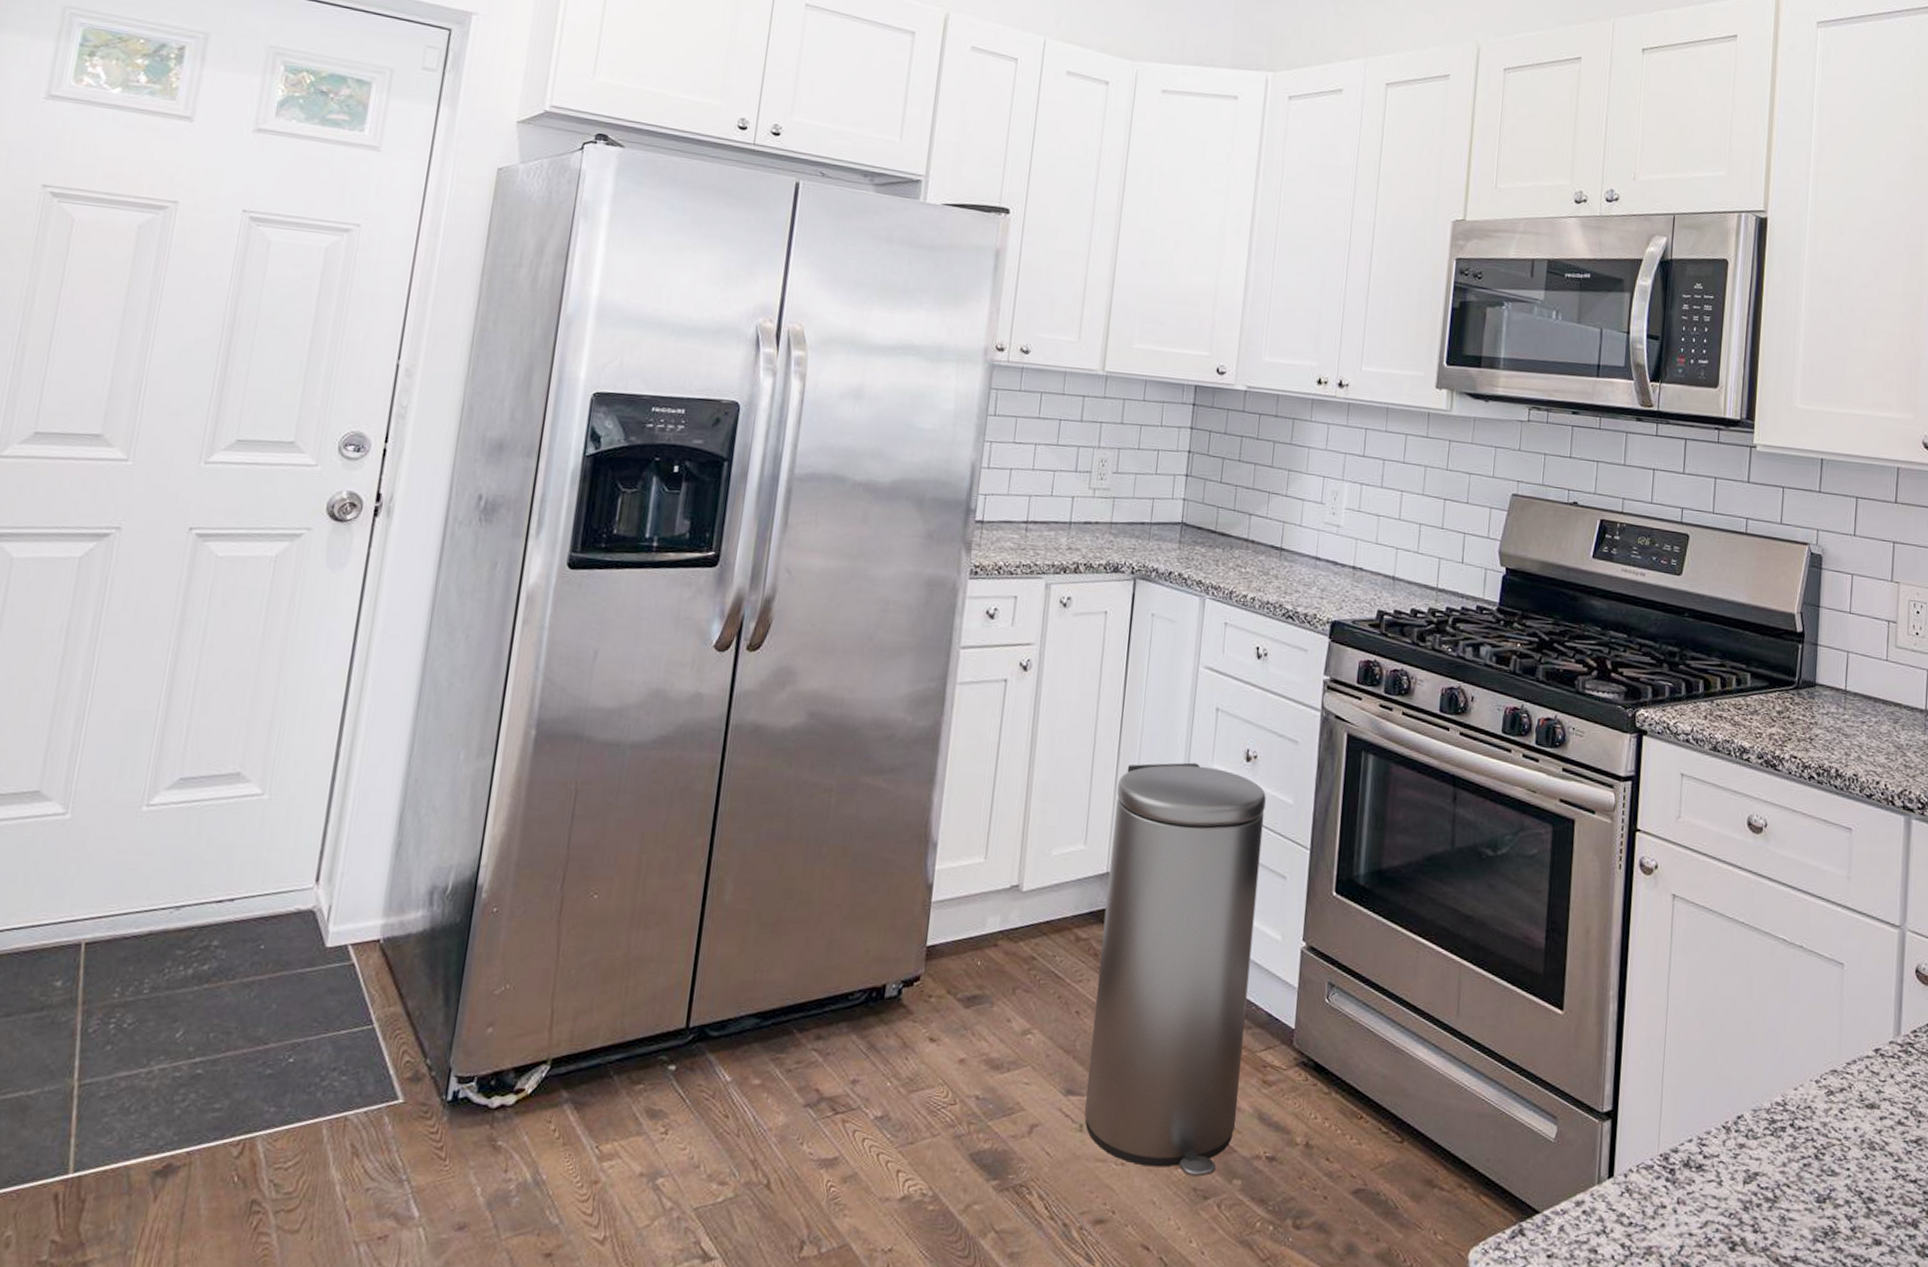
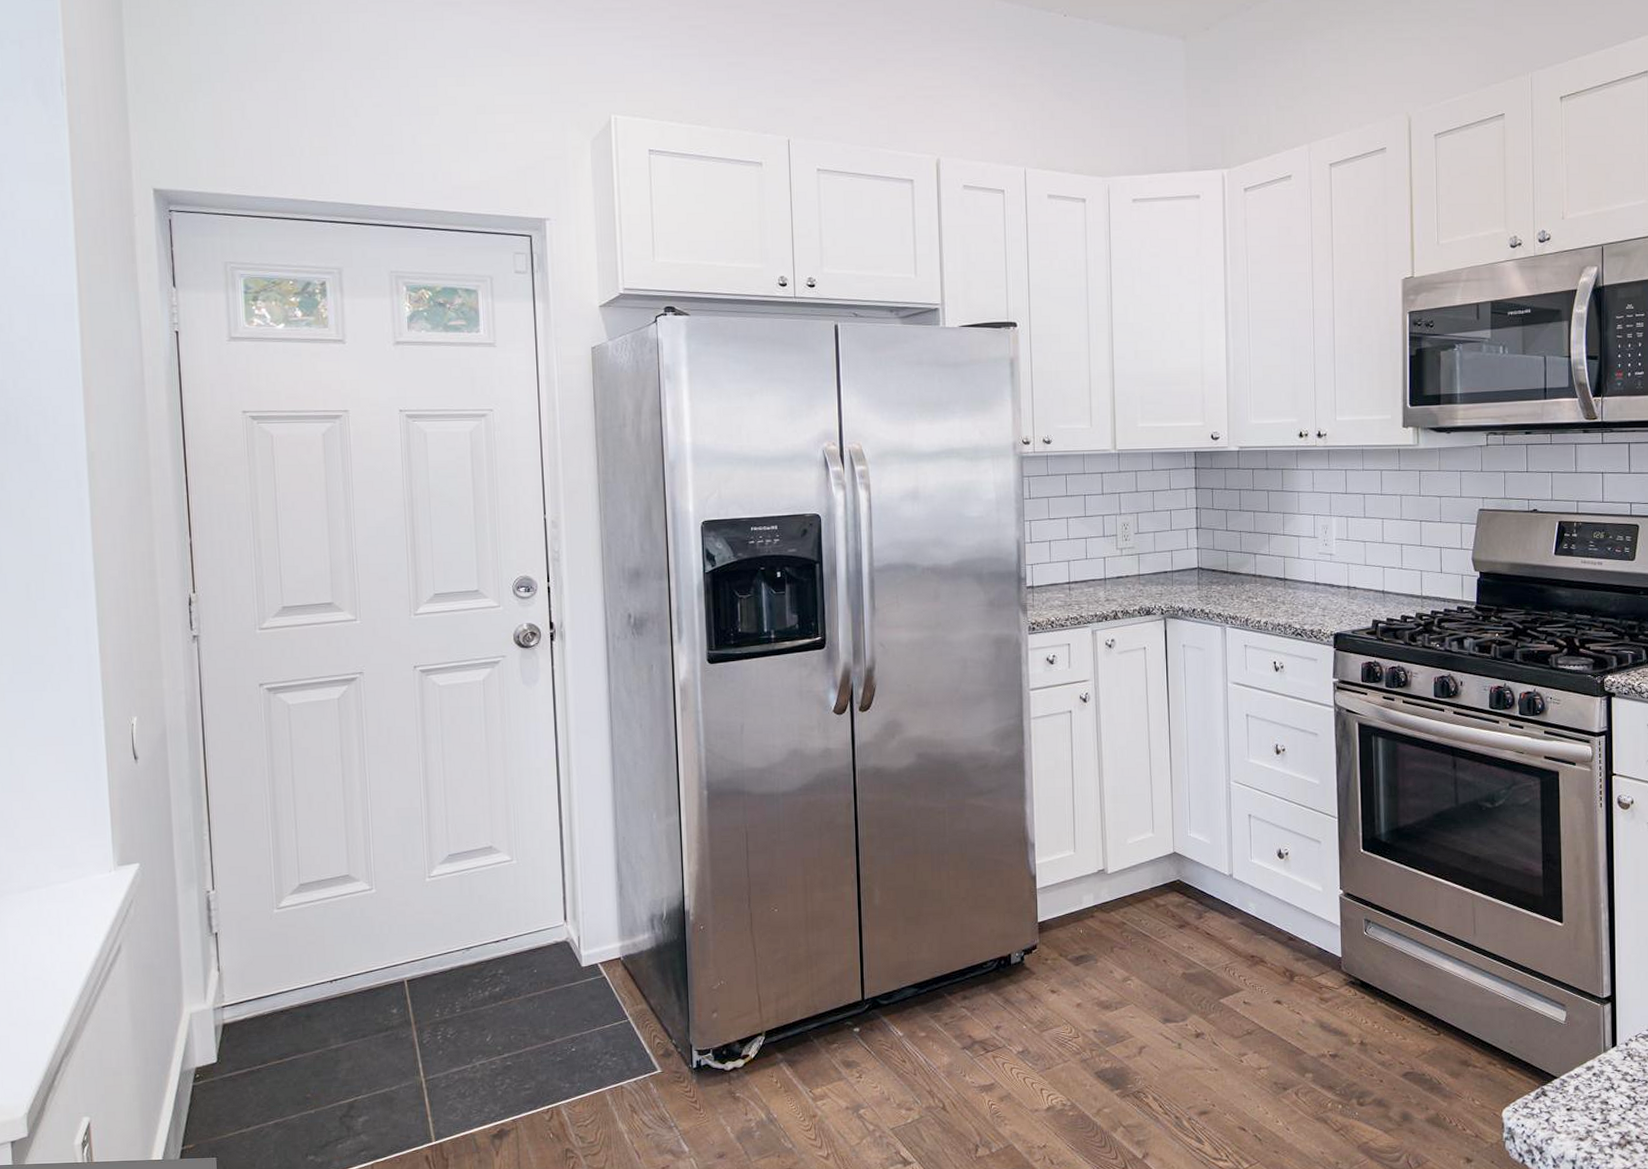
pedal bin: present [1084,762,1266,1177] -> none [1172,760,1303,1074]

